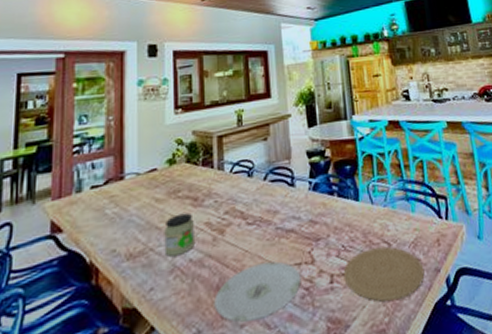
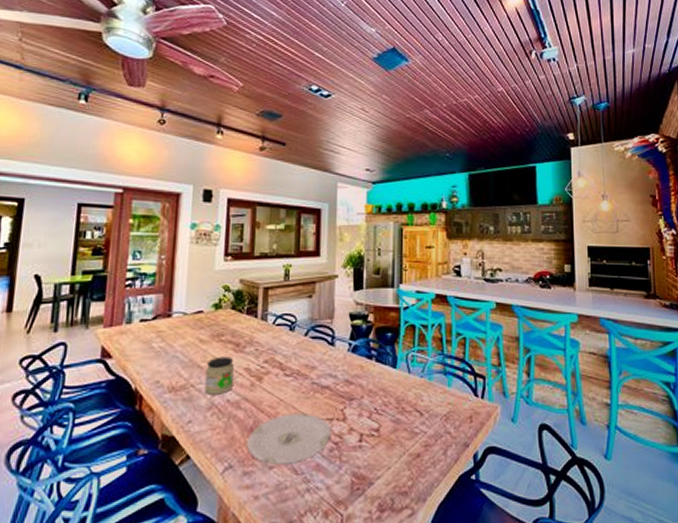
plate: present [343,246,425,302] -> none [372,415,453,467]

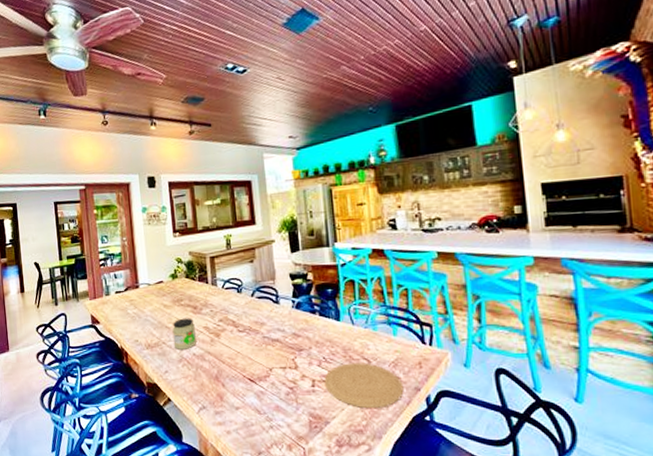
plate: present [247,414,332,466] -> none [214,363,286,407]
plate: none [372,415,453,467] -> present [324,363,404,409]

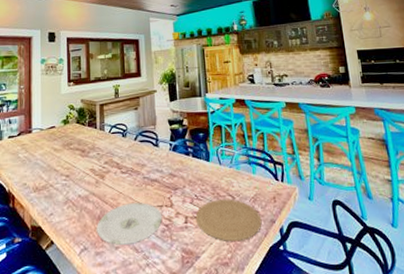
jar: present [172,318,196,350] -> none [60,161,82,192]
plate: none [214,363,286,407] -> present [96,203,163,246]

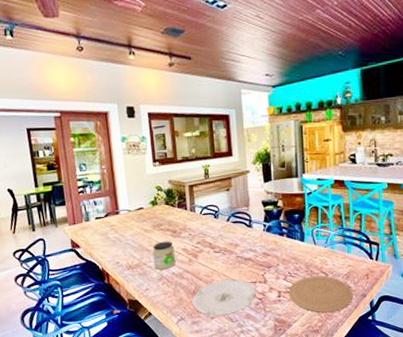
jar: none [60,161,82,192] -> present [152,241,175,270]

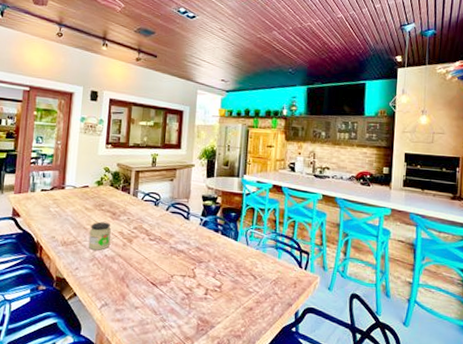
plate: present [192,279,256,316] -> none [119,269,184,307]
plate: present [288,276,353,313] -> none [215,277,280,318]

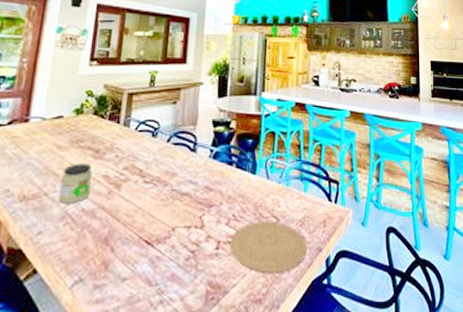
plate: none [215,277,280,318] -> present [229,221,307,274]

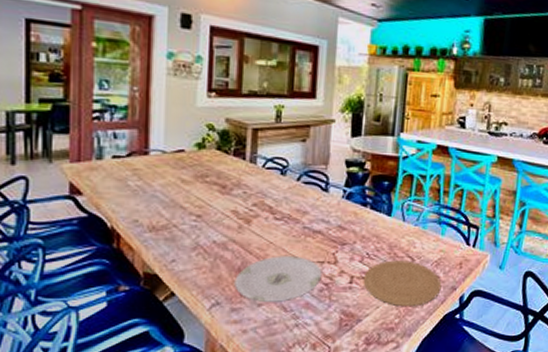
jar: present [58,163,92,203] -> none [188,198,220,236]
plate: none [99,222,189,277] -> present [234,256,322,303]

